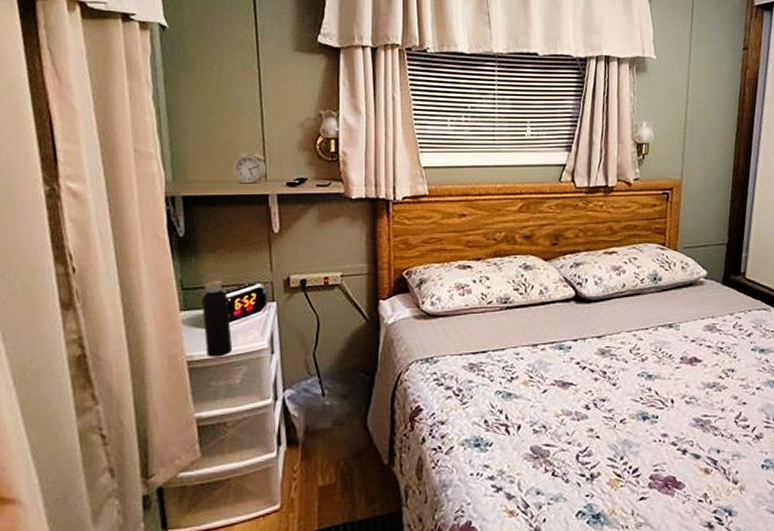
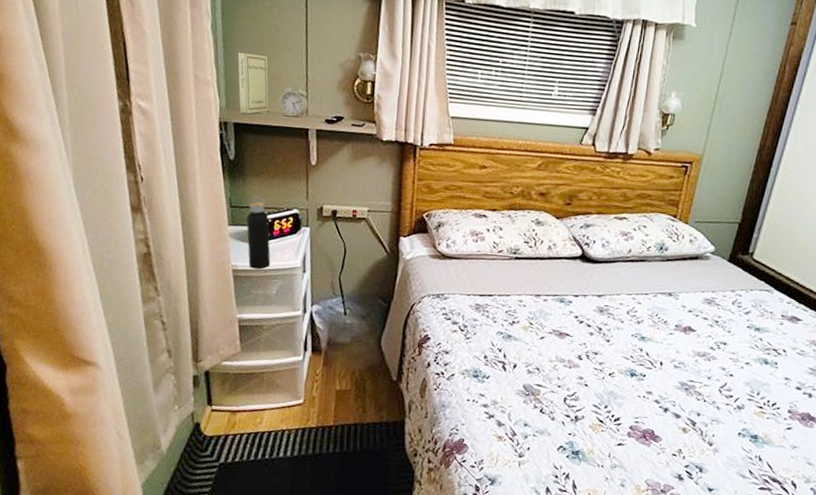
book: none [184,120,223,185] -> present [237,52,269,114]

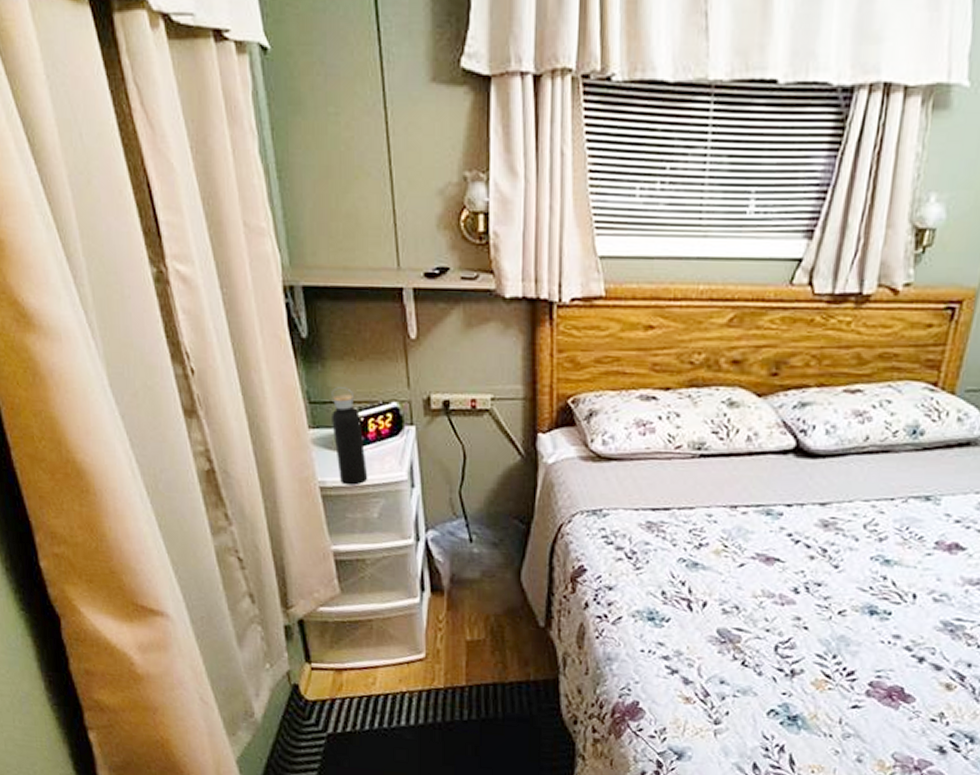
book: present [237,52,269,114] -> none [298,184,347,273]
alarm clock: present [278,83,309,118] -> none [359,223,400,273]

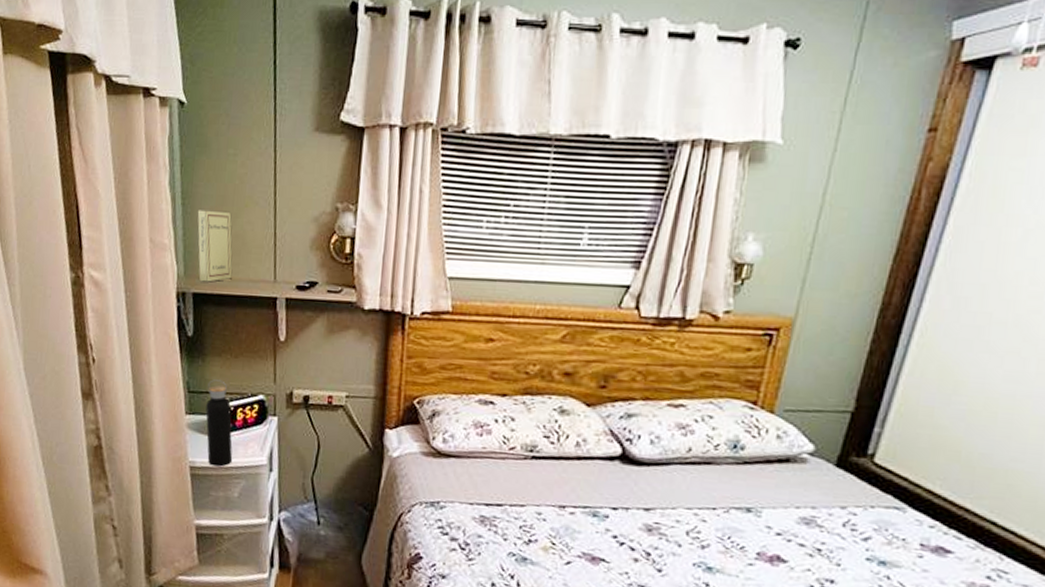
book: none [298,184,347,273] -> present [197,210,232,282]

